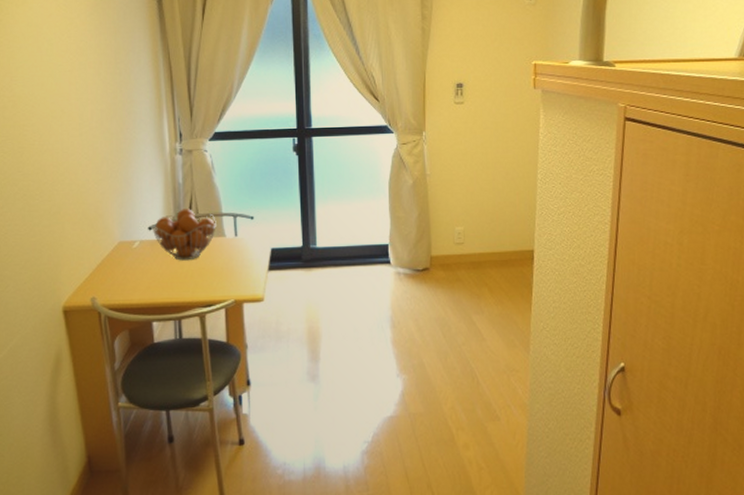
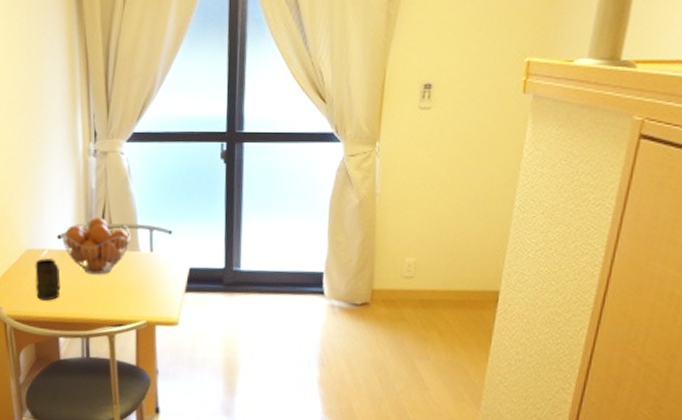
mug: none [127,249,153,288] -> present [35,258,61,301]

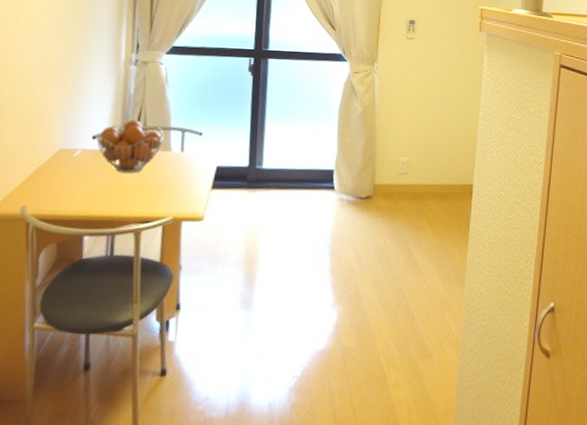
mug: present [35,258,61,301] -> none [64,158,91,199]

